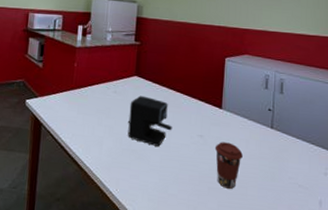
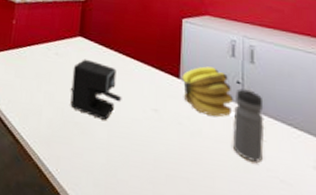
coffee cup: present [214,142,243,189] -> none [172,118,207,179]
banana: none [223,98,266,139] -> present [182,66,234,117]
water bottle: none [262,114,289,173] -> present [232,87,265,162]

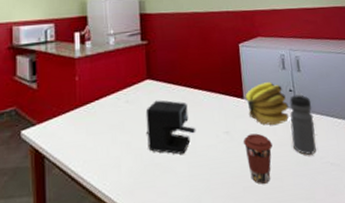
coffee cup: none [172,118,207,179] -> present [242,133,273,184]

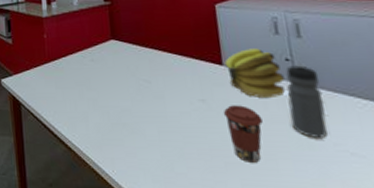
coffee maker: present [145,100,196,155] -> none [111,60,166,119]

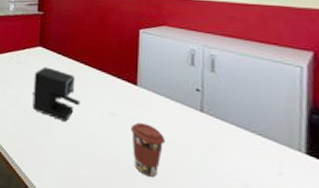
coffee maker: none [111,60,166,119] -> present [32,67,81,123]
banana: present [224,48,286,97] -> none [139,74,193,122]
water bottle: present [285,63,328,138] -> none [191,95,226,166]

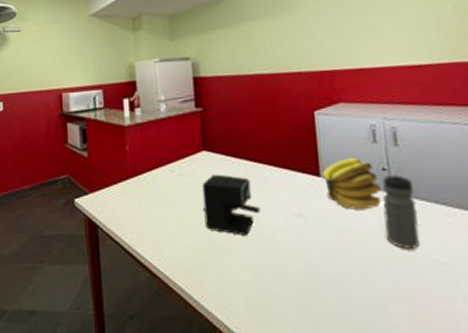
coffee cup: present [130,122,165,178] -> none [319,218,358,278]
banana: none [139,74,193,122] -> present [322,158,382,210]
water bottle: none [191,95,226,166] -> present [382,173,420,249]

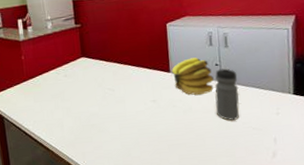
coffee maker: present [202,174,261,237] -> none [81,74,126,119]

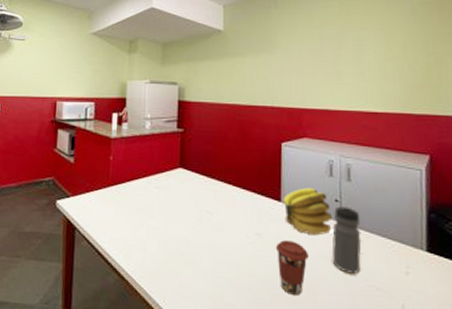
coffee cup: none [168,102,196,143] -> present [275,240,308,295]

